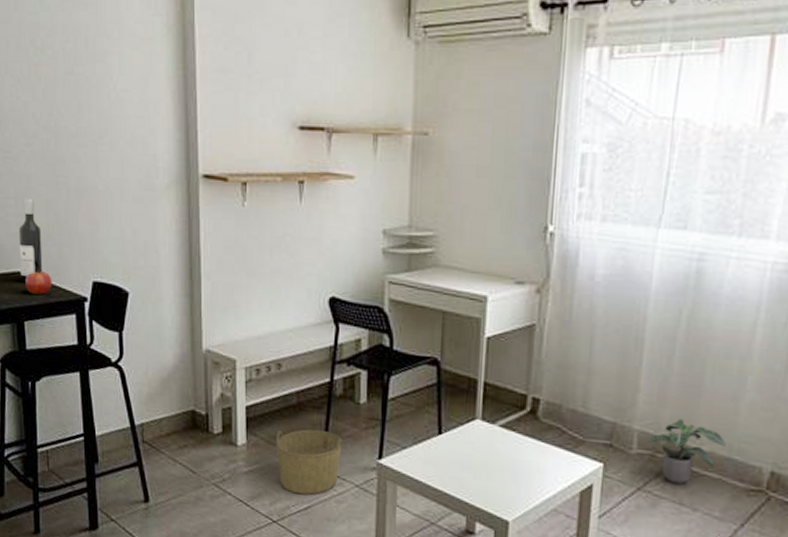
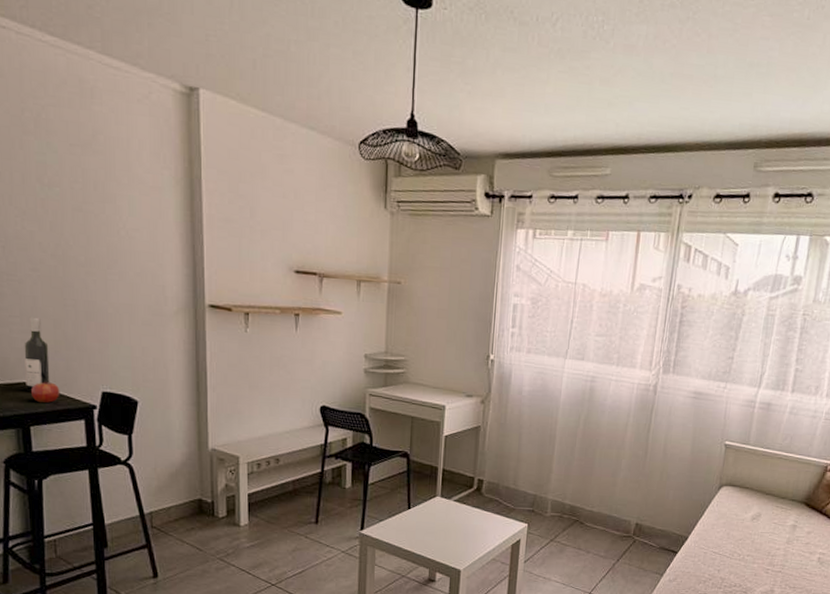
basket: present [275,429,343,496] -> none [274,509,331,562]
potted plant: present [647,419,726,485] -> none [557,490,608,536]

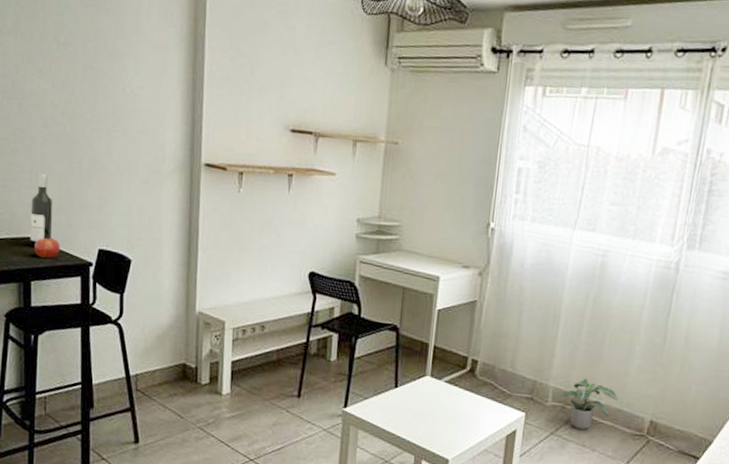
potted plant: none [557,490,608,536] -> present [560,378,618,431]

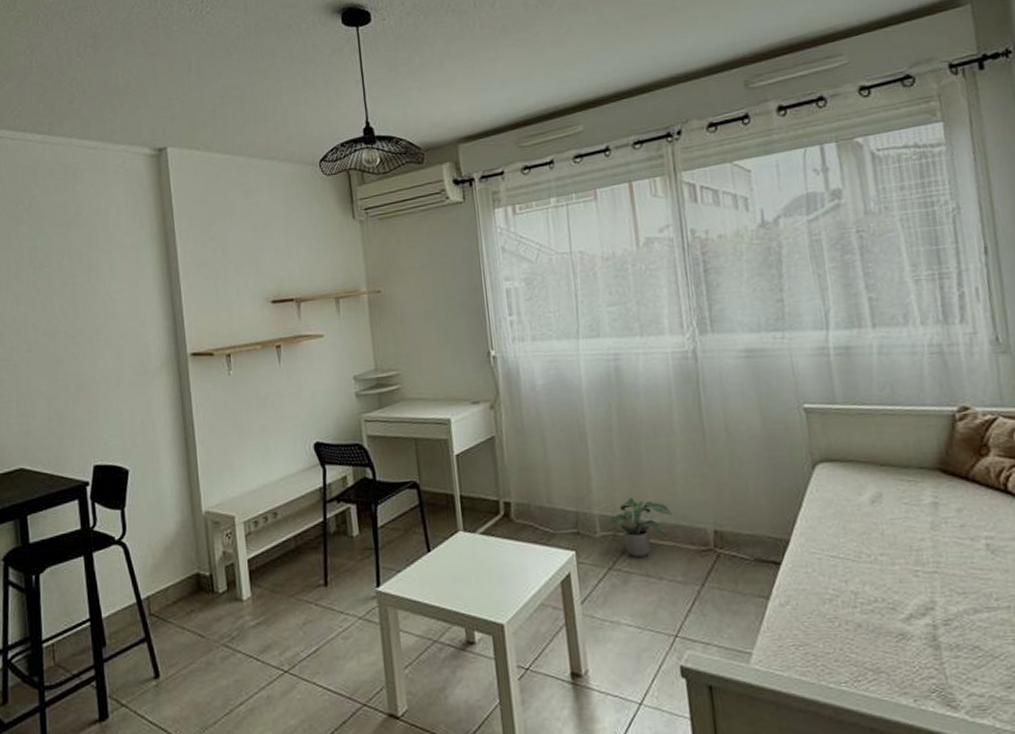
bottle: present [30,172,53,247] -> none [20,397,45,478]
fruit: present [34,236,61,259] -> none [28,463,55,488]

